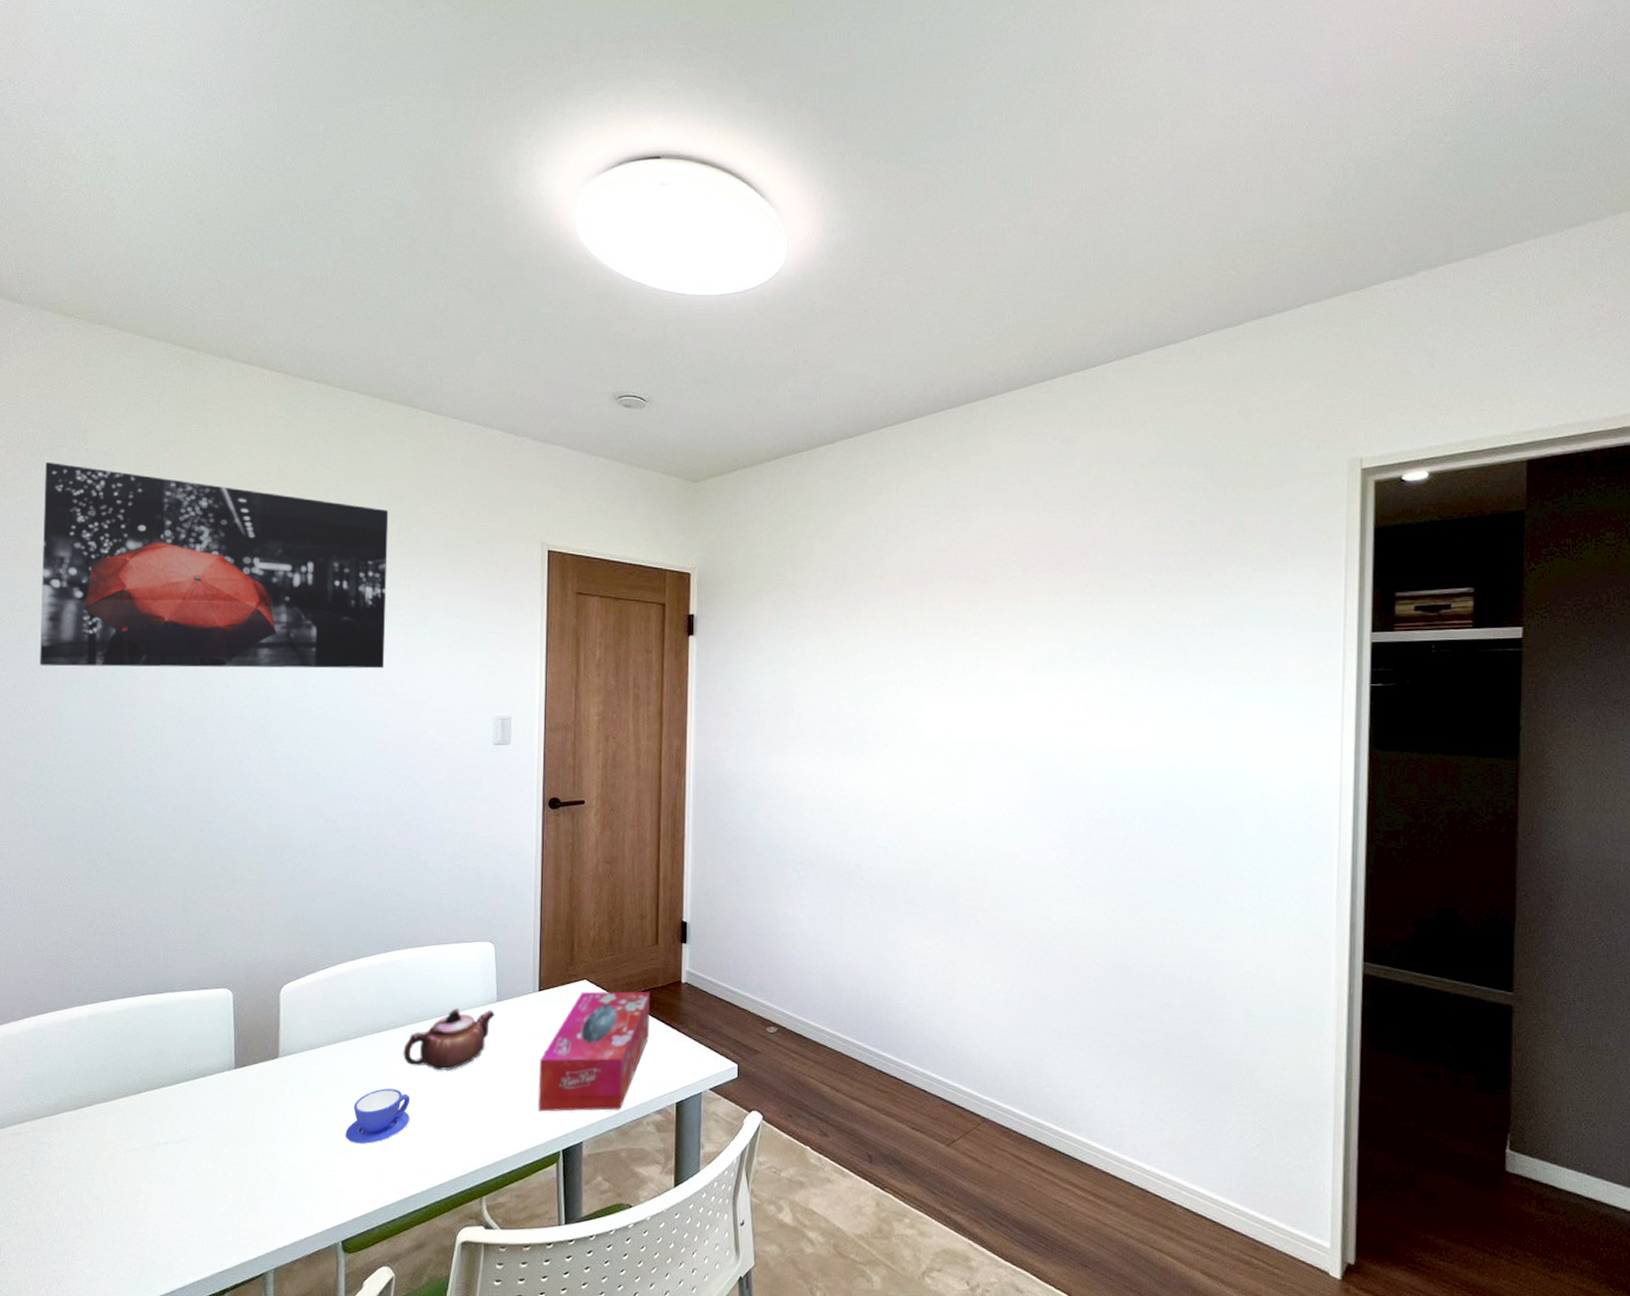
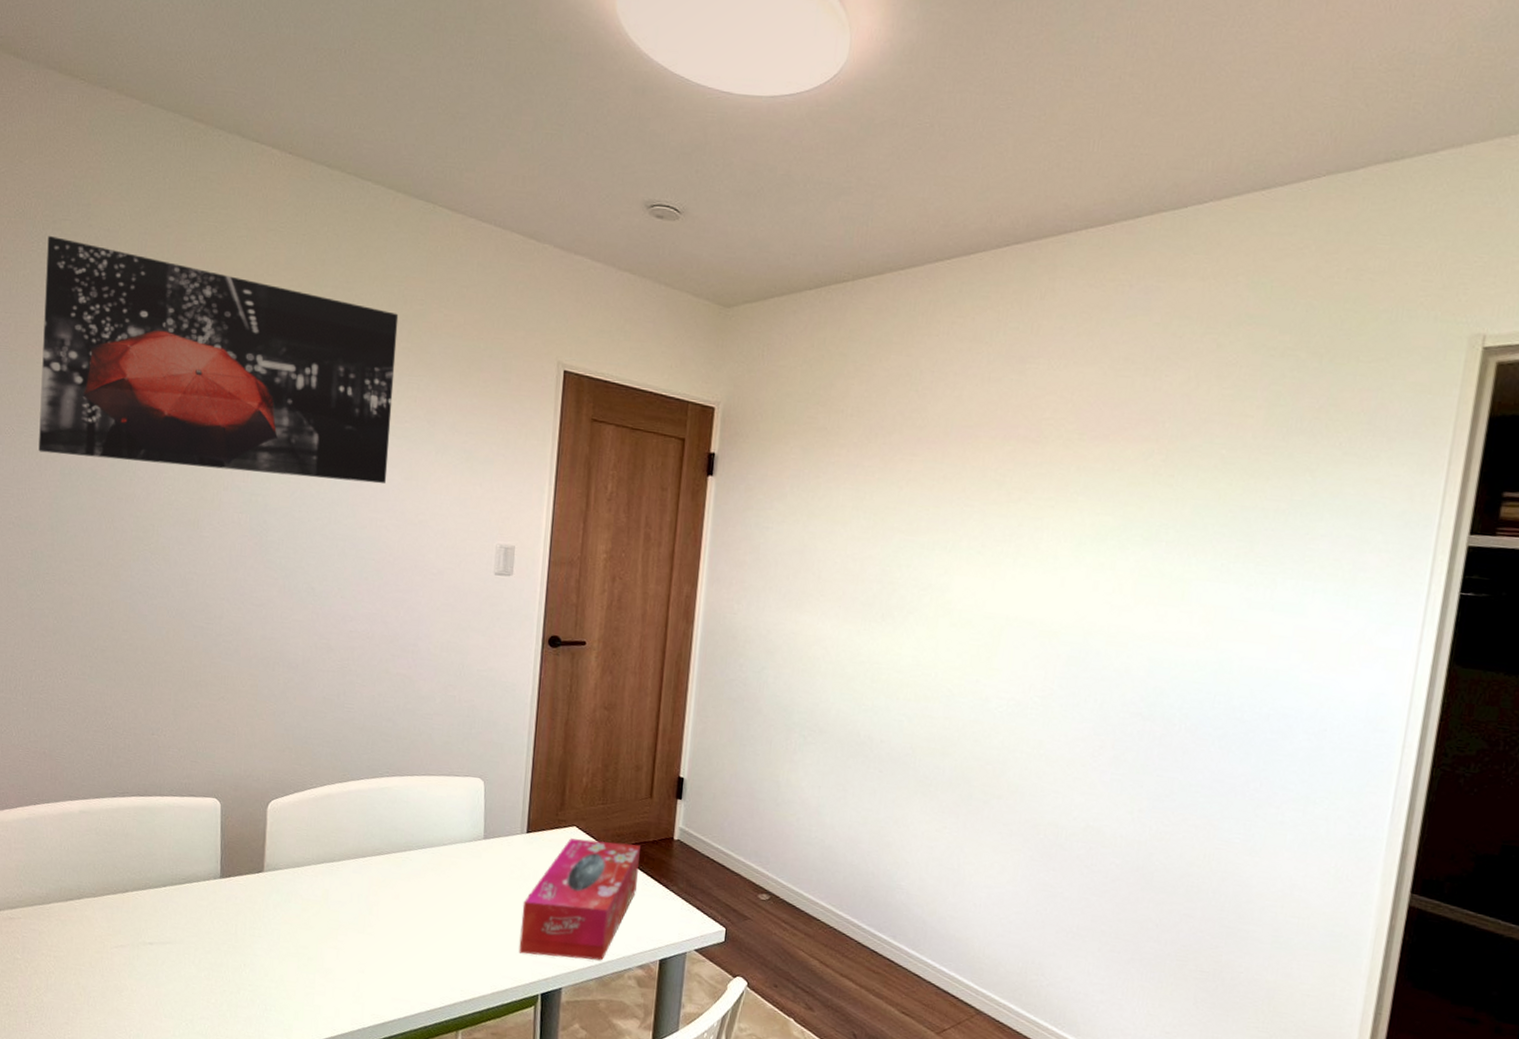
teacup: present [345,1088,411,1144] -> none [326,913,392,966]
teapot: present [402,1008,495,1071] -> none [386,841,481,903]

